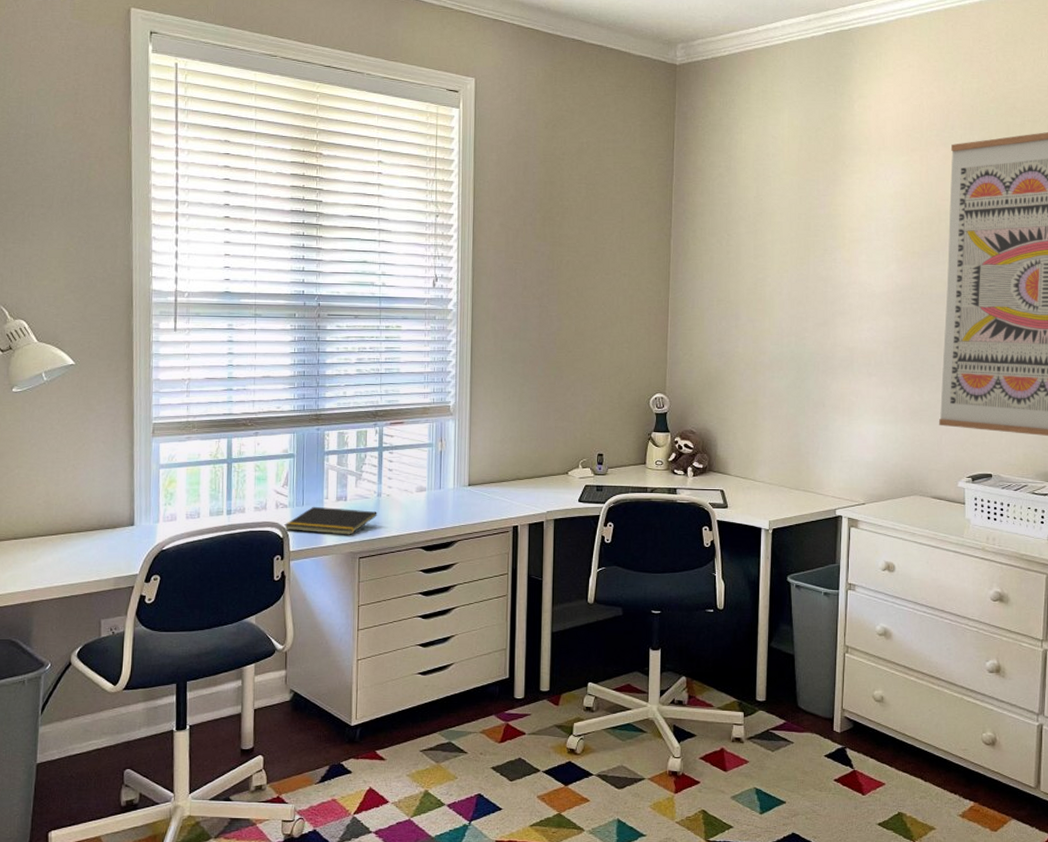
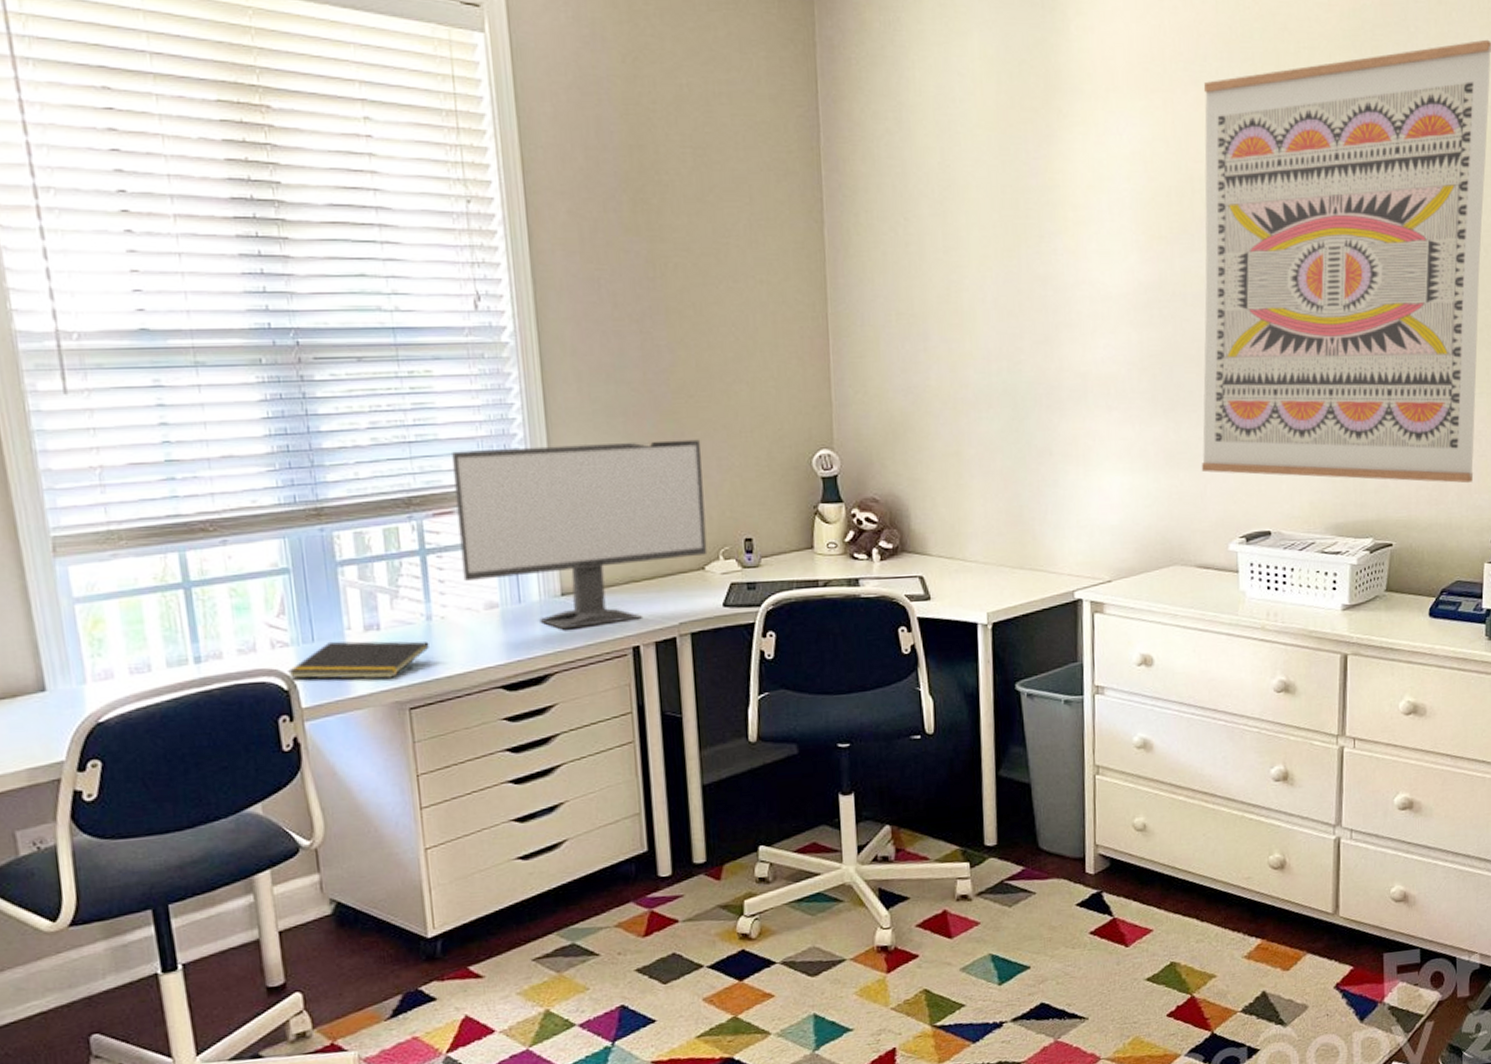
computer monitor: none [405,381,574,510] -> present [452,439,708,630]

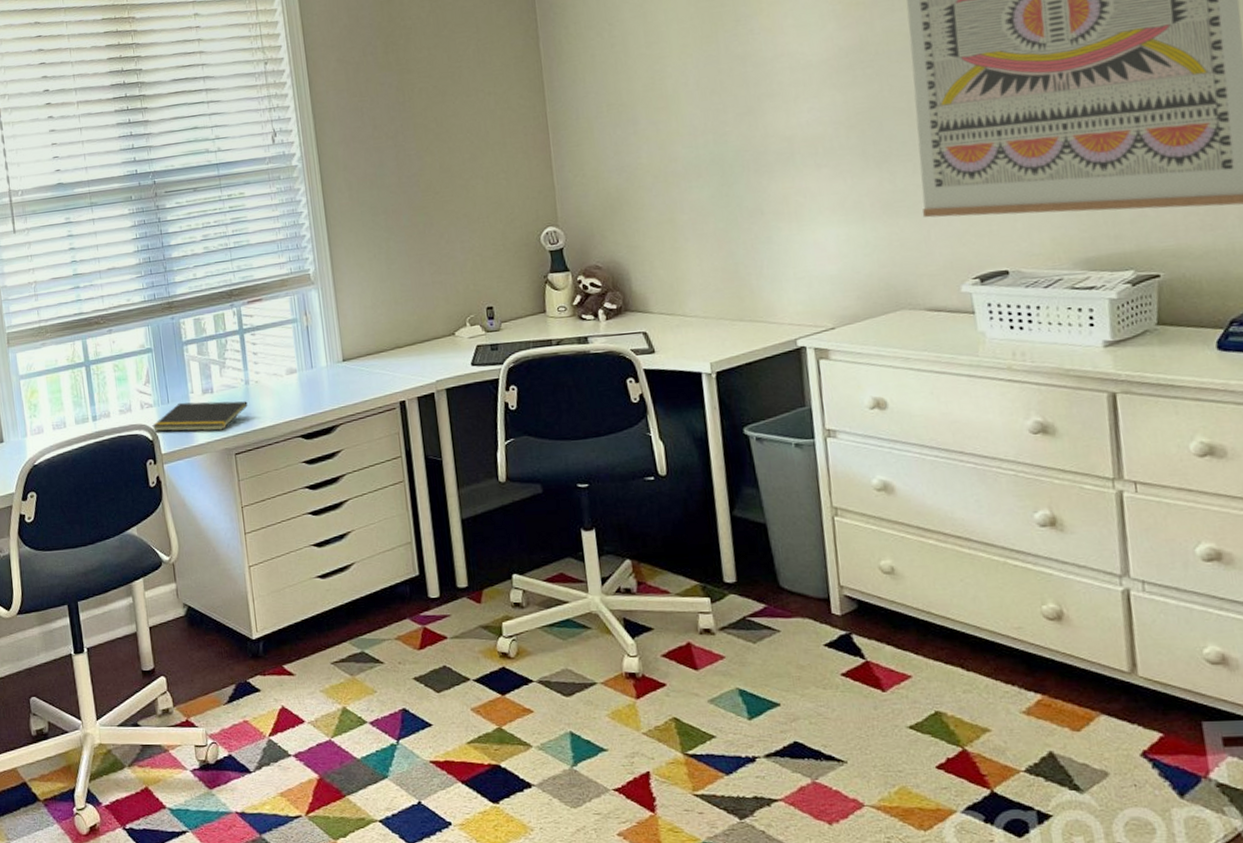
computer monitor: present [452,439,708,630] -> none [260,227,457,389]

